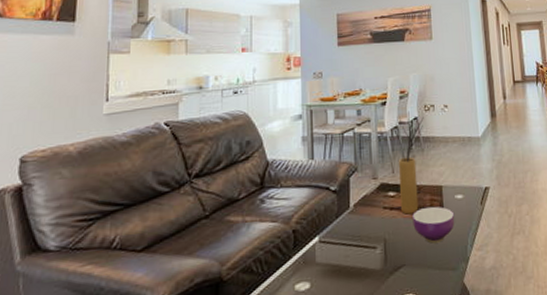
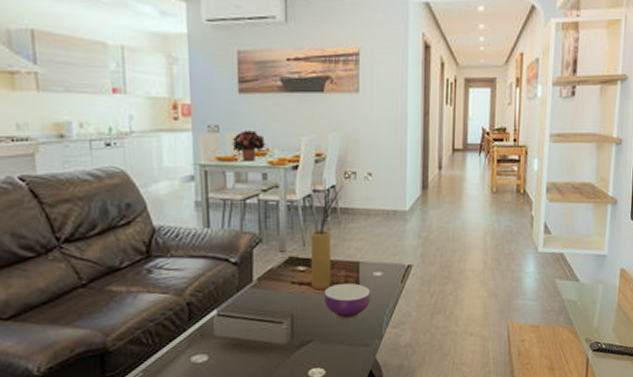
bouquet: none [332,75,360,101] -> present [232,130,267,161]

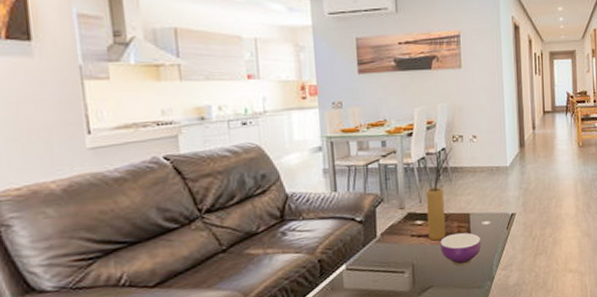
bouquet: present [232,130,267,161] -> none [354,105,384,132]

